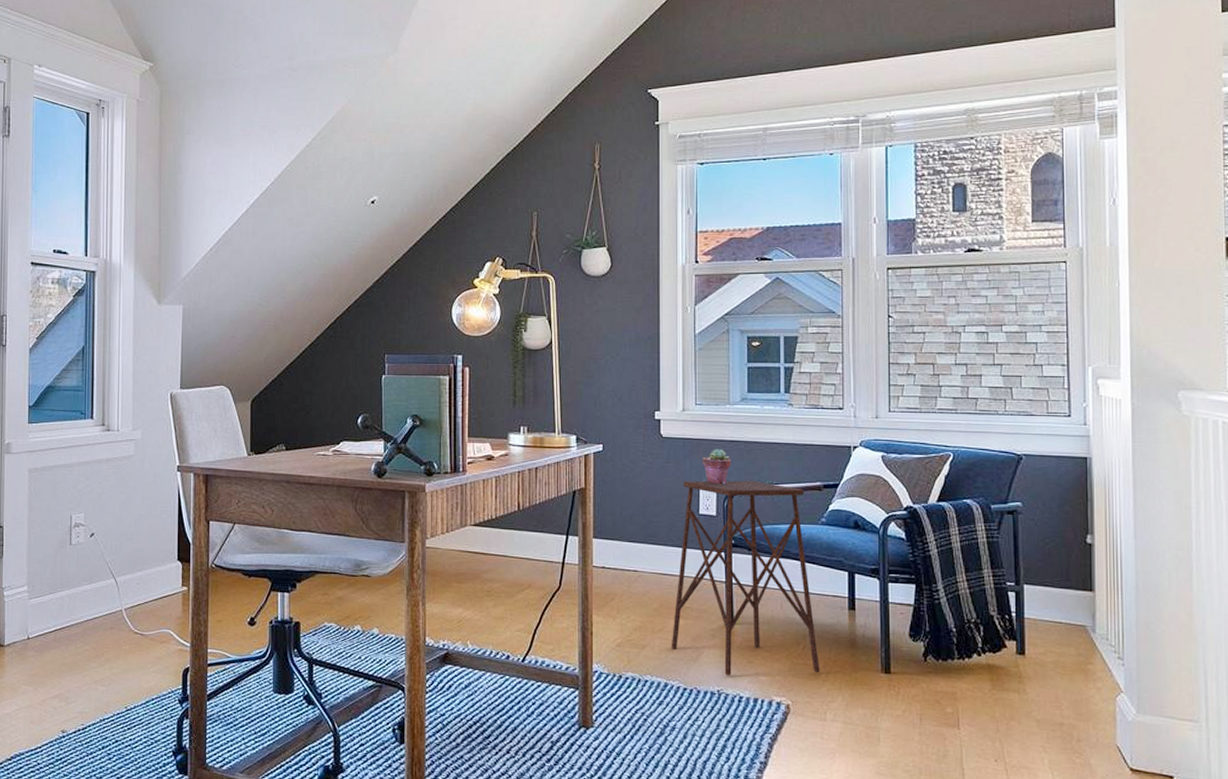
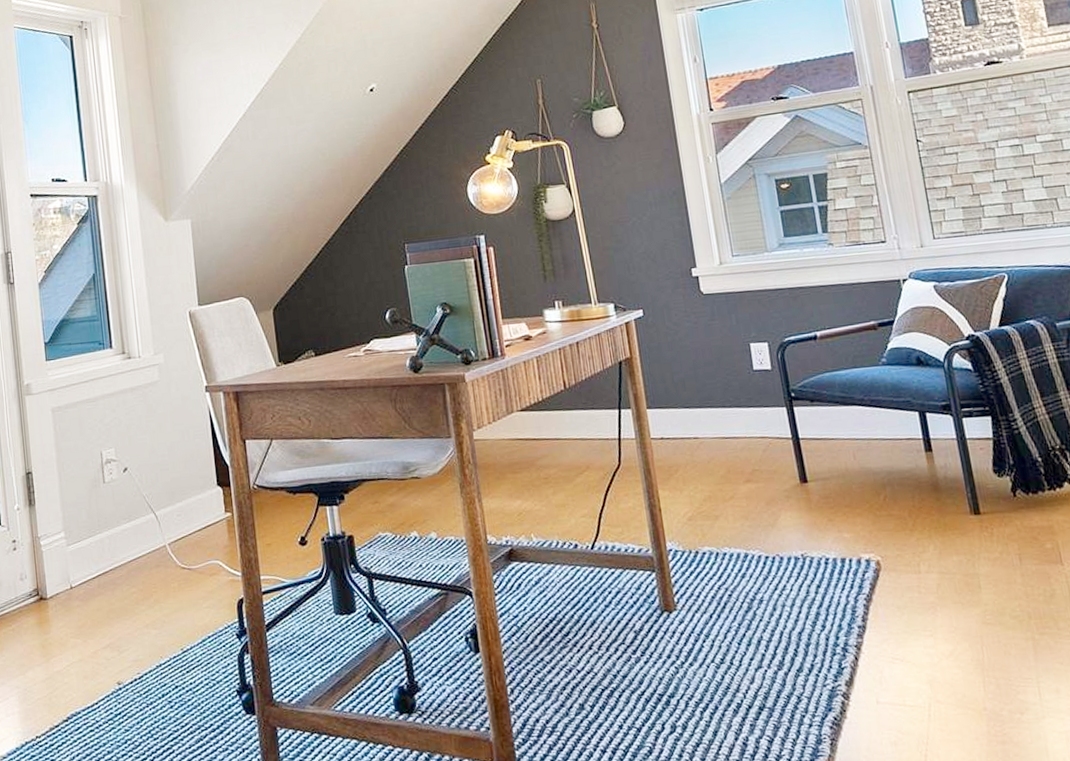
side table: present [671,480,821,676] -> none [731,328,907,538]
potted succulent: present [702,449,731,485] -> none [747,299,779,337]

